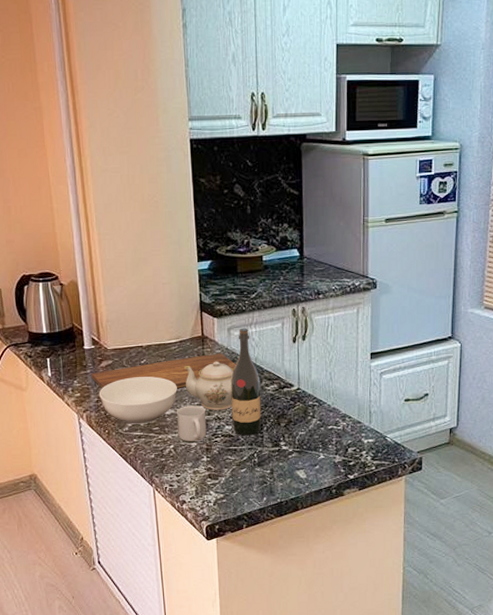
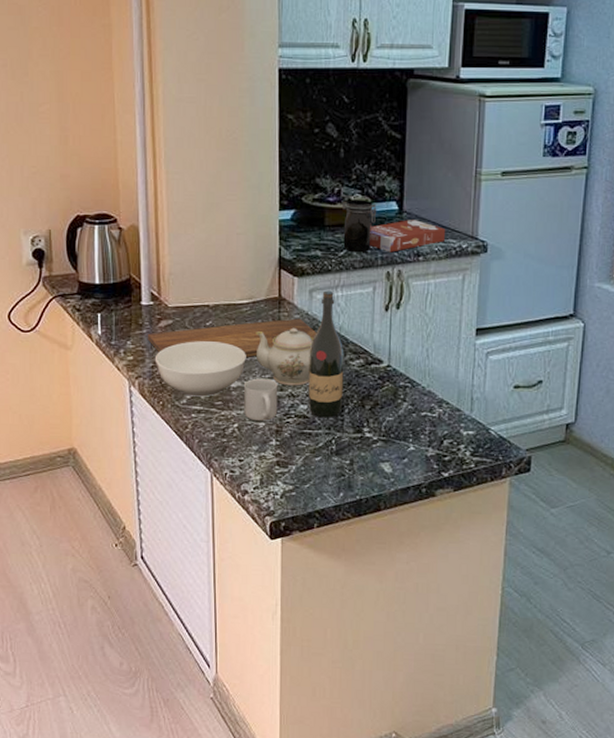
jar: none [251,249,282,295] -> present [341,199,377,253]
cereal box: none [277,264,340,293] -> present [371,220,445,253]

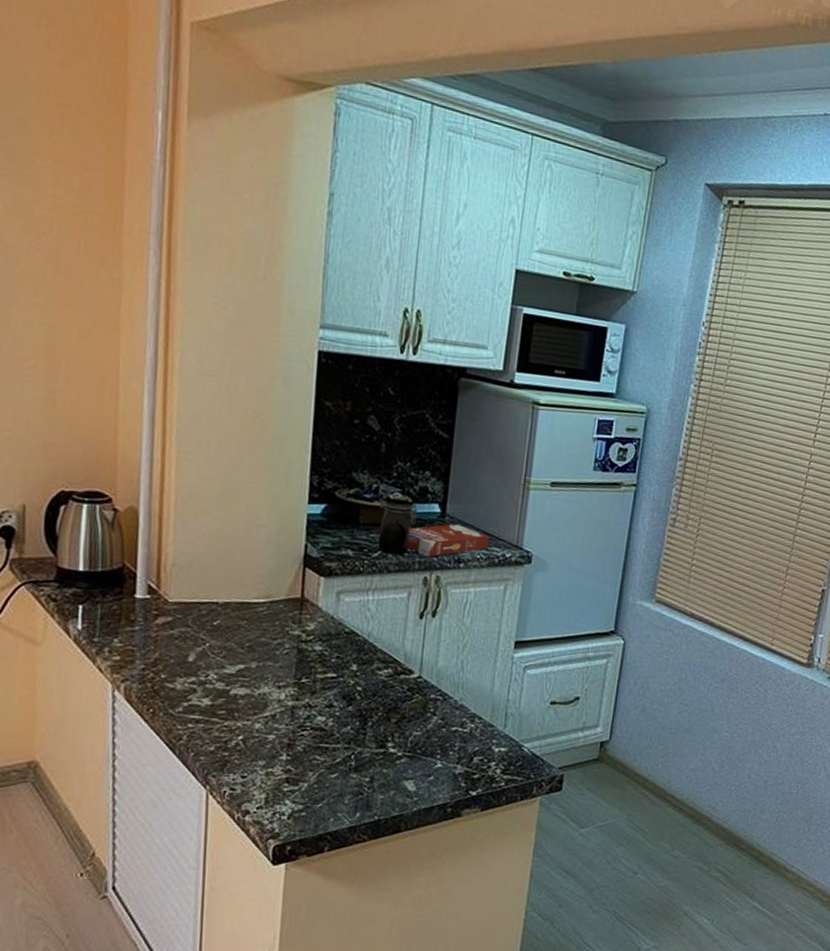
cutting board: present [147,318,317,357] -> none [139,621,343,662]
bowl: present [154,341,246,397] -> none [147,641,259,705]
cup: present [244,378,278,421] -> none [251,685,294,733]
teapot: present [255,327,314,386] -> none [269,631,339,696]
wine bottle: present [308,290,344,418] -> none [326,593,372,732]

